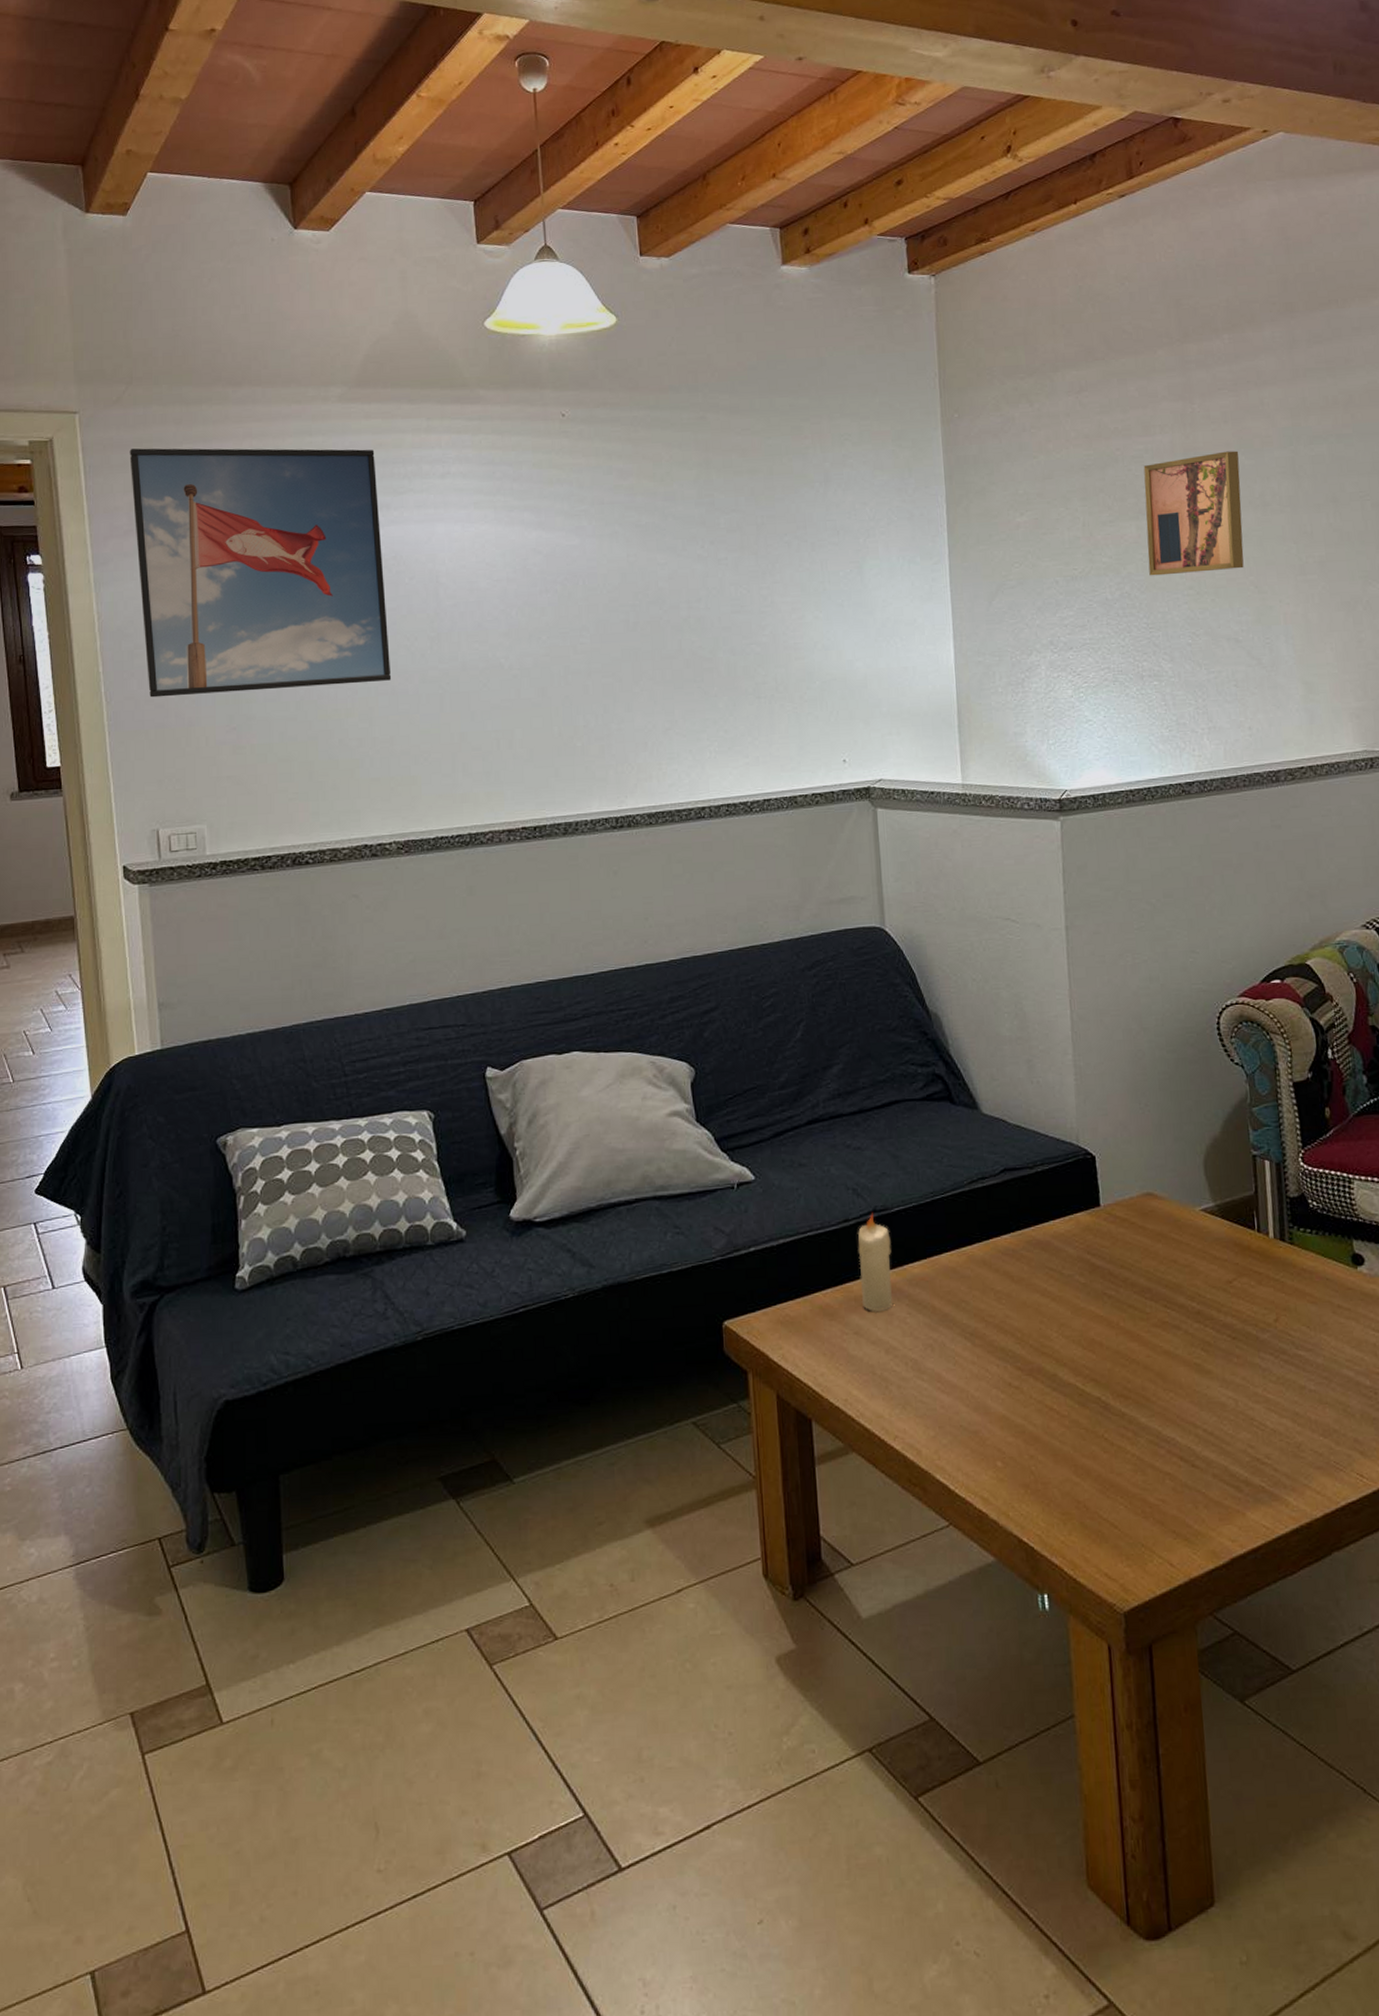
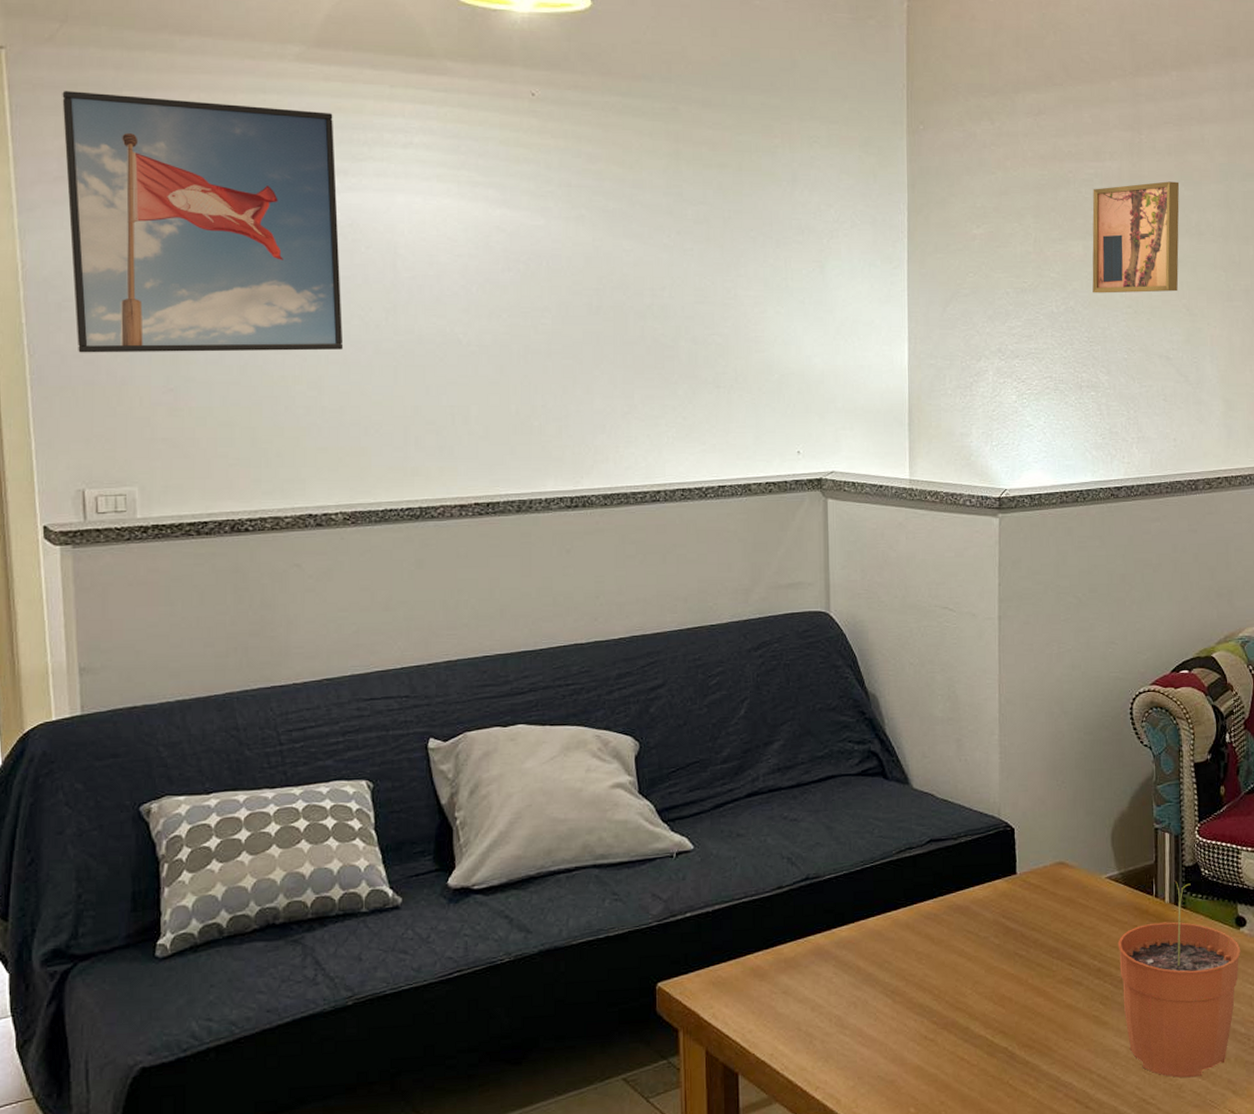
candle: present [858,1213,894,1311] -> none [790,880,821,972]
plant pot: none [1217,1213,1360,1436] -> present [1117,880,1241,1078]

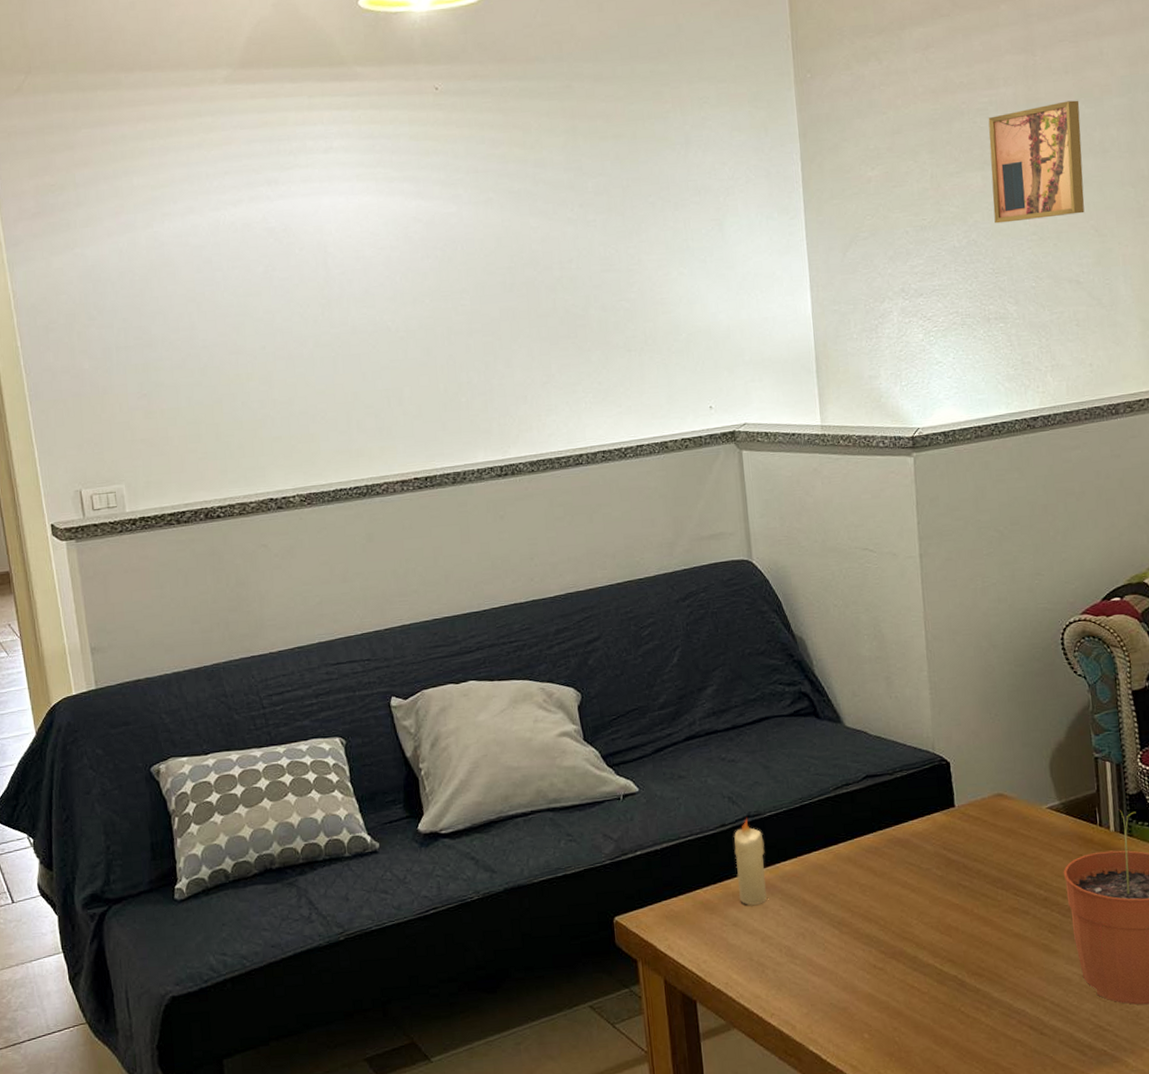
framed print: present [62,91,344,353] -> none [32,127,288,369]
candle: none [790,880,821,972] -> present [734,818,768,905]

